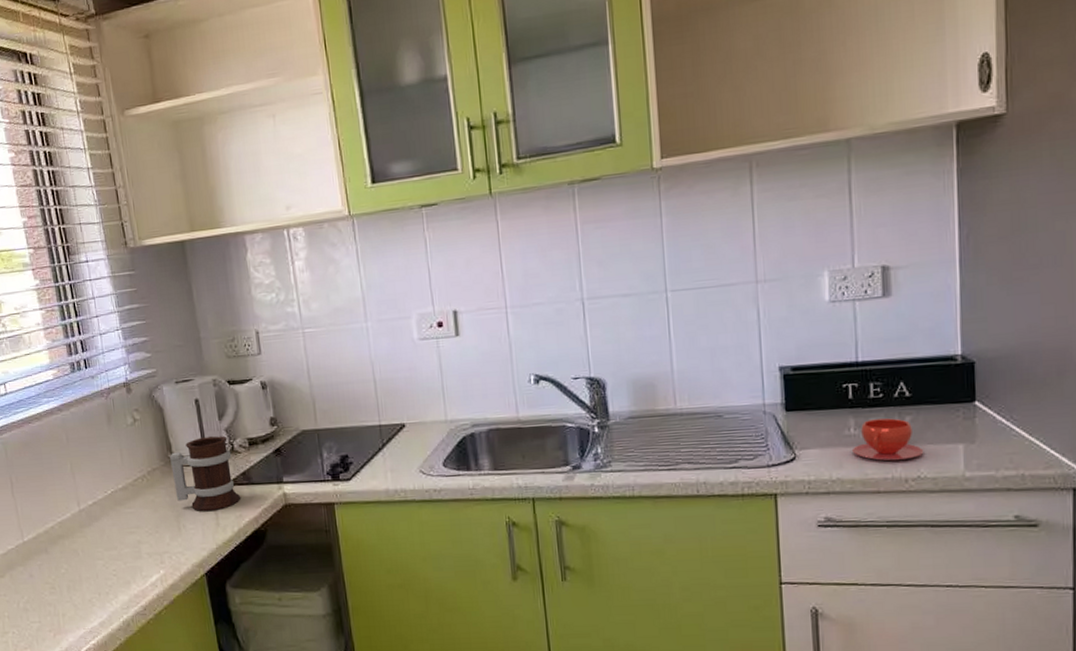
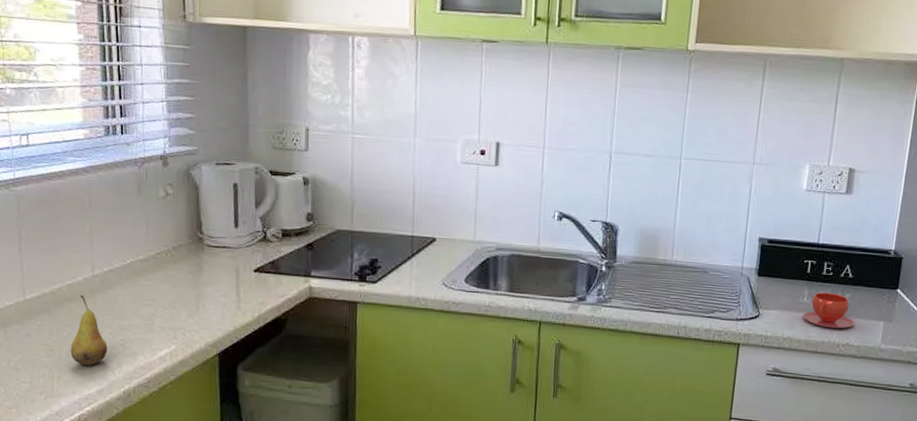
fruit: none [69,530,103,600] -> present [70,294,108,366]
mug: present [170,436,241,512] -> none [198,221,266,294]

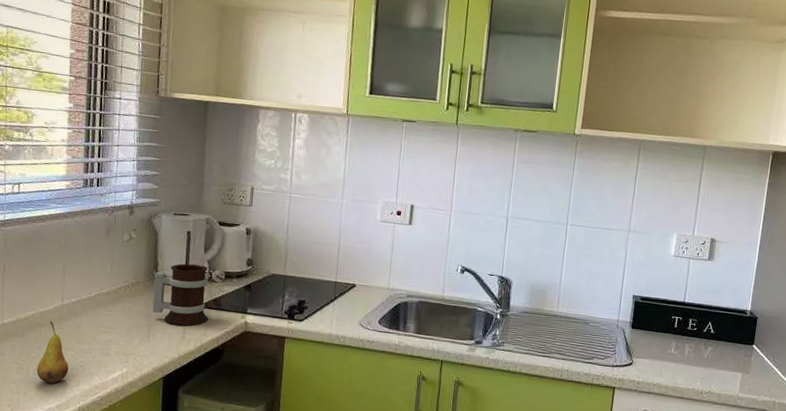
mug: none [198,221,266,294] -> present [152,263,209,326]
teacup: present [802,292,855,329] -> none [670,345,716,378]

